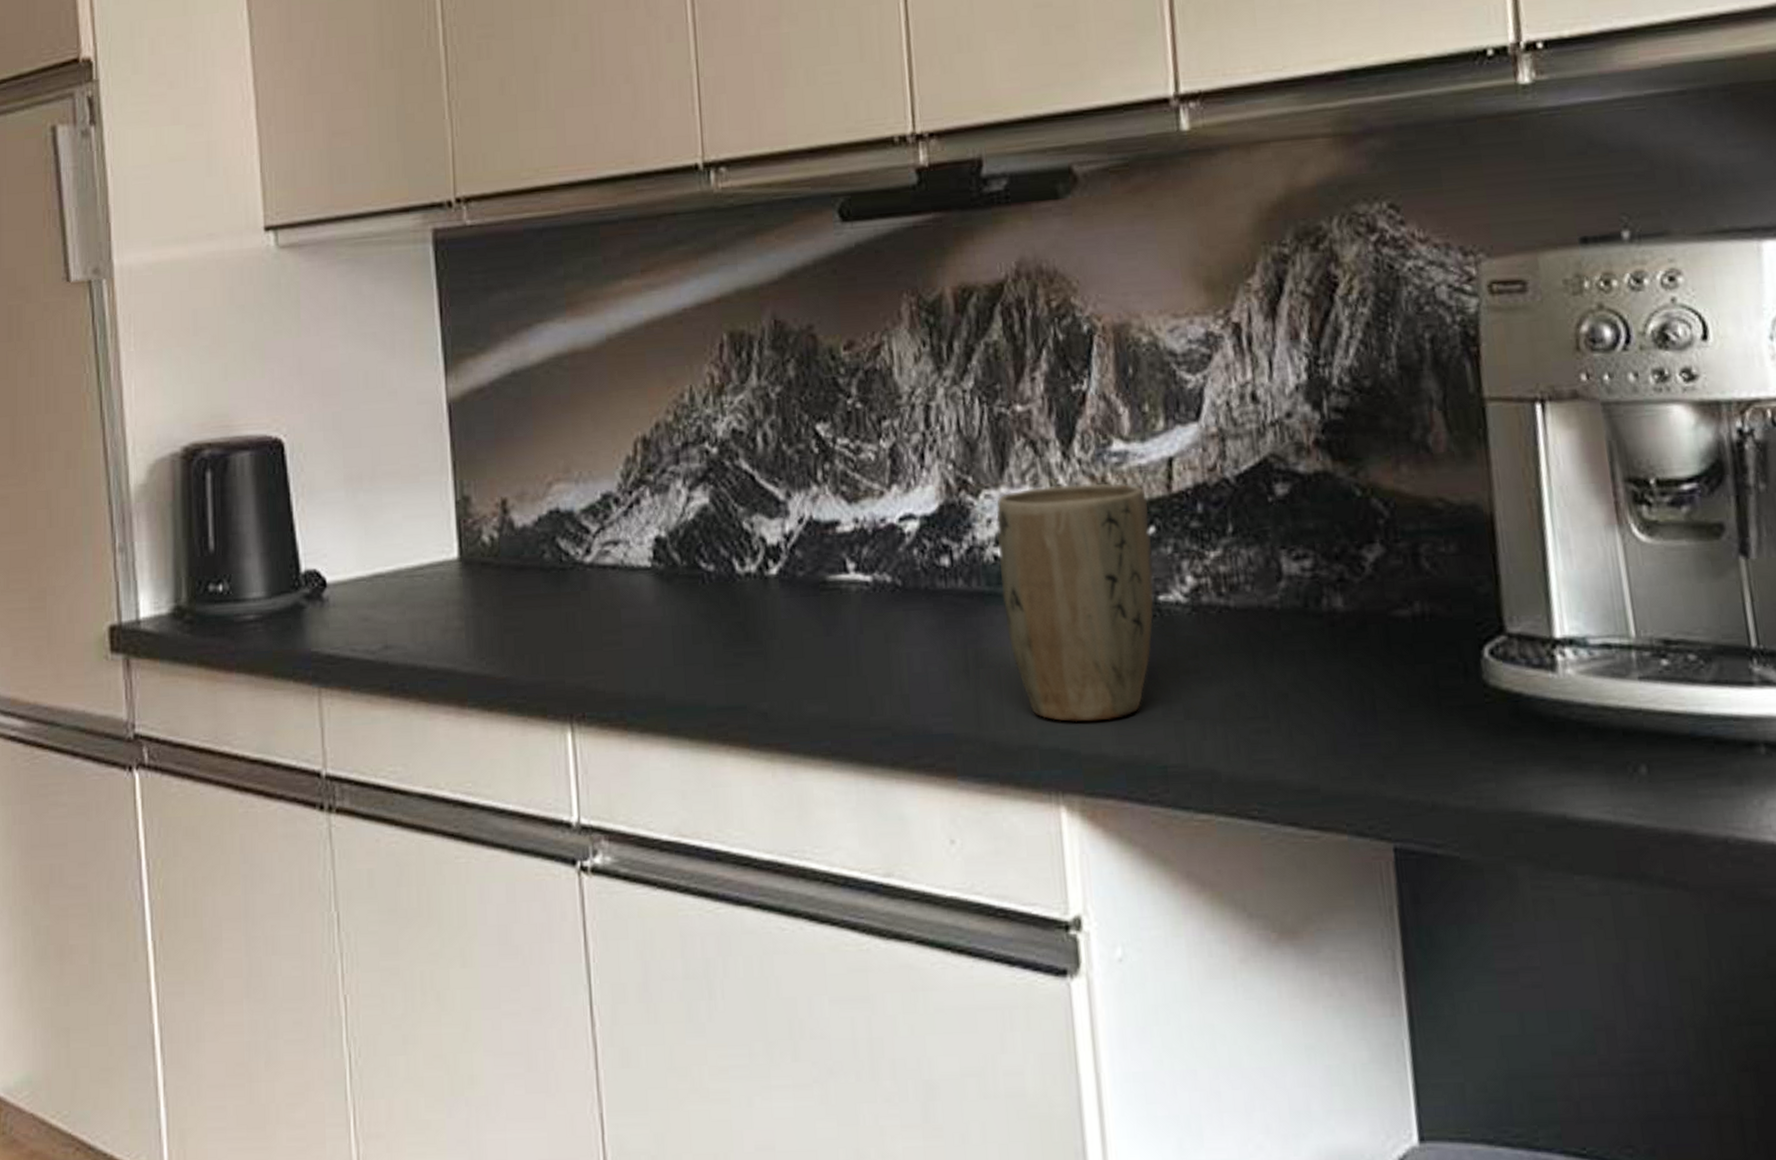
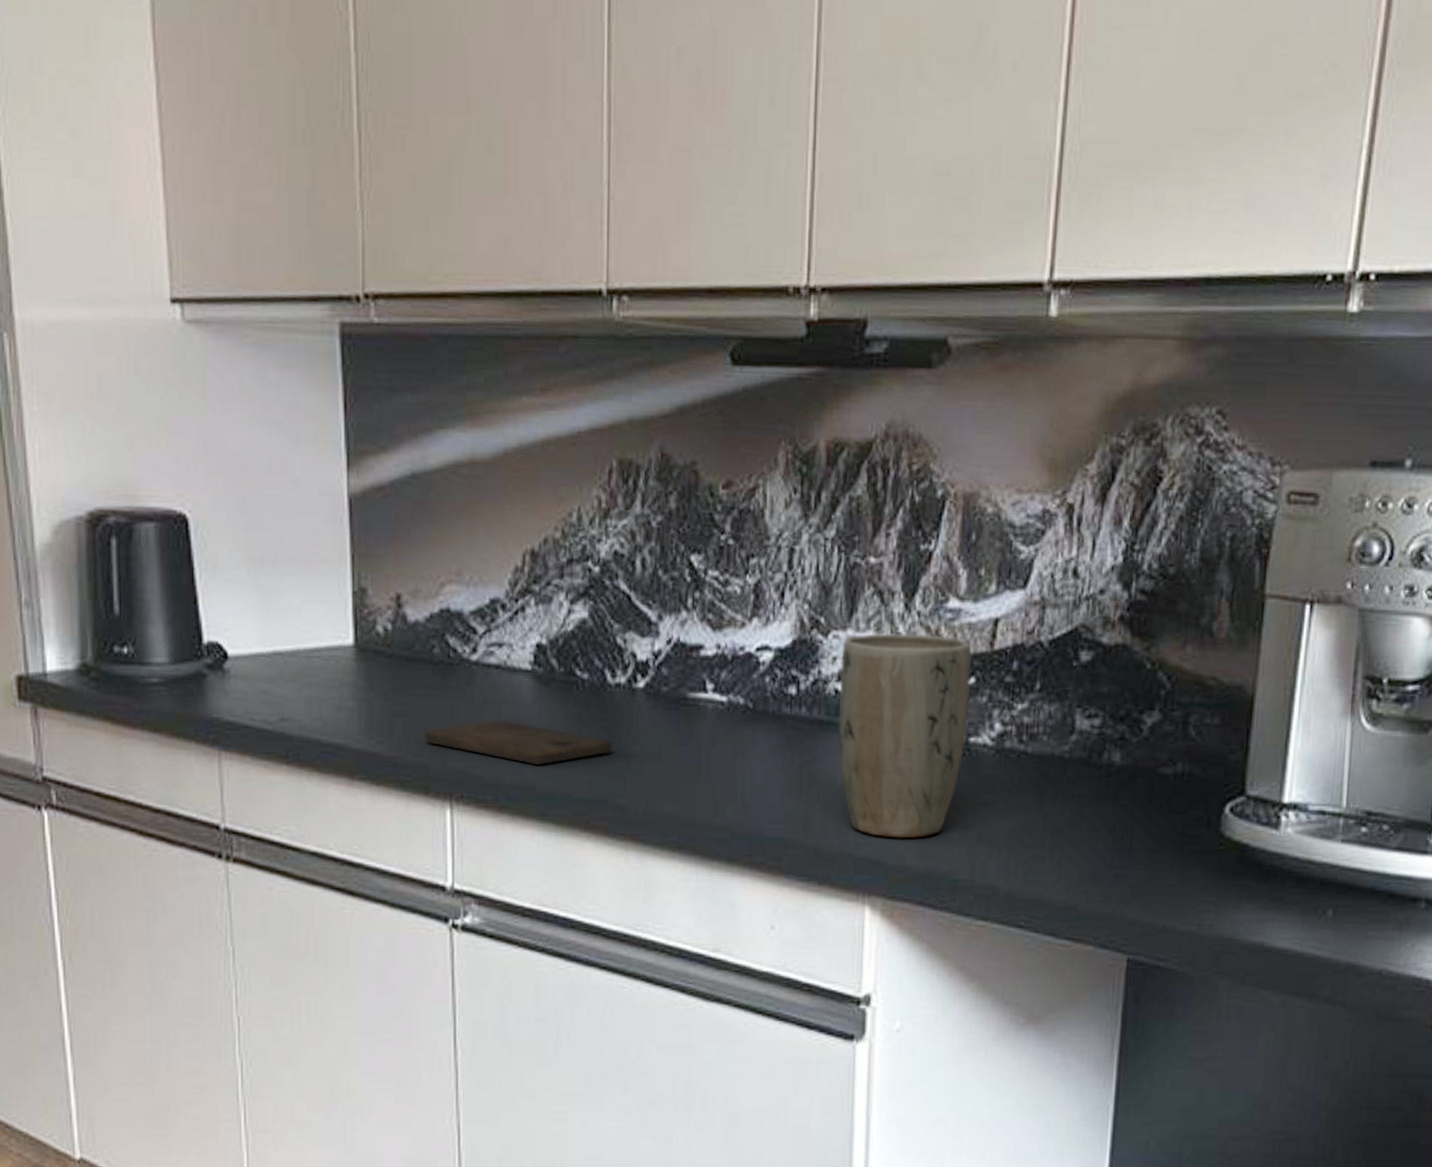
cutting board: none [538,625,748,673] -> present [423,719,613,766]

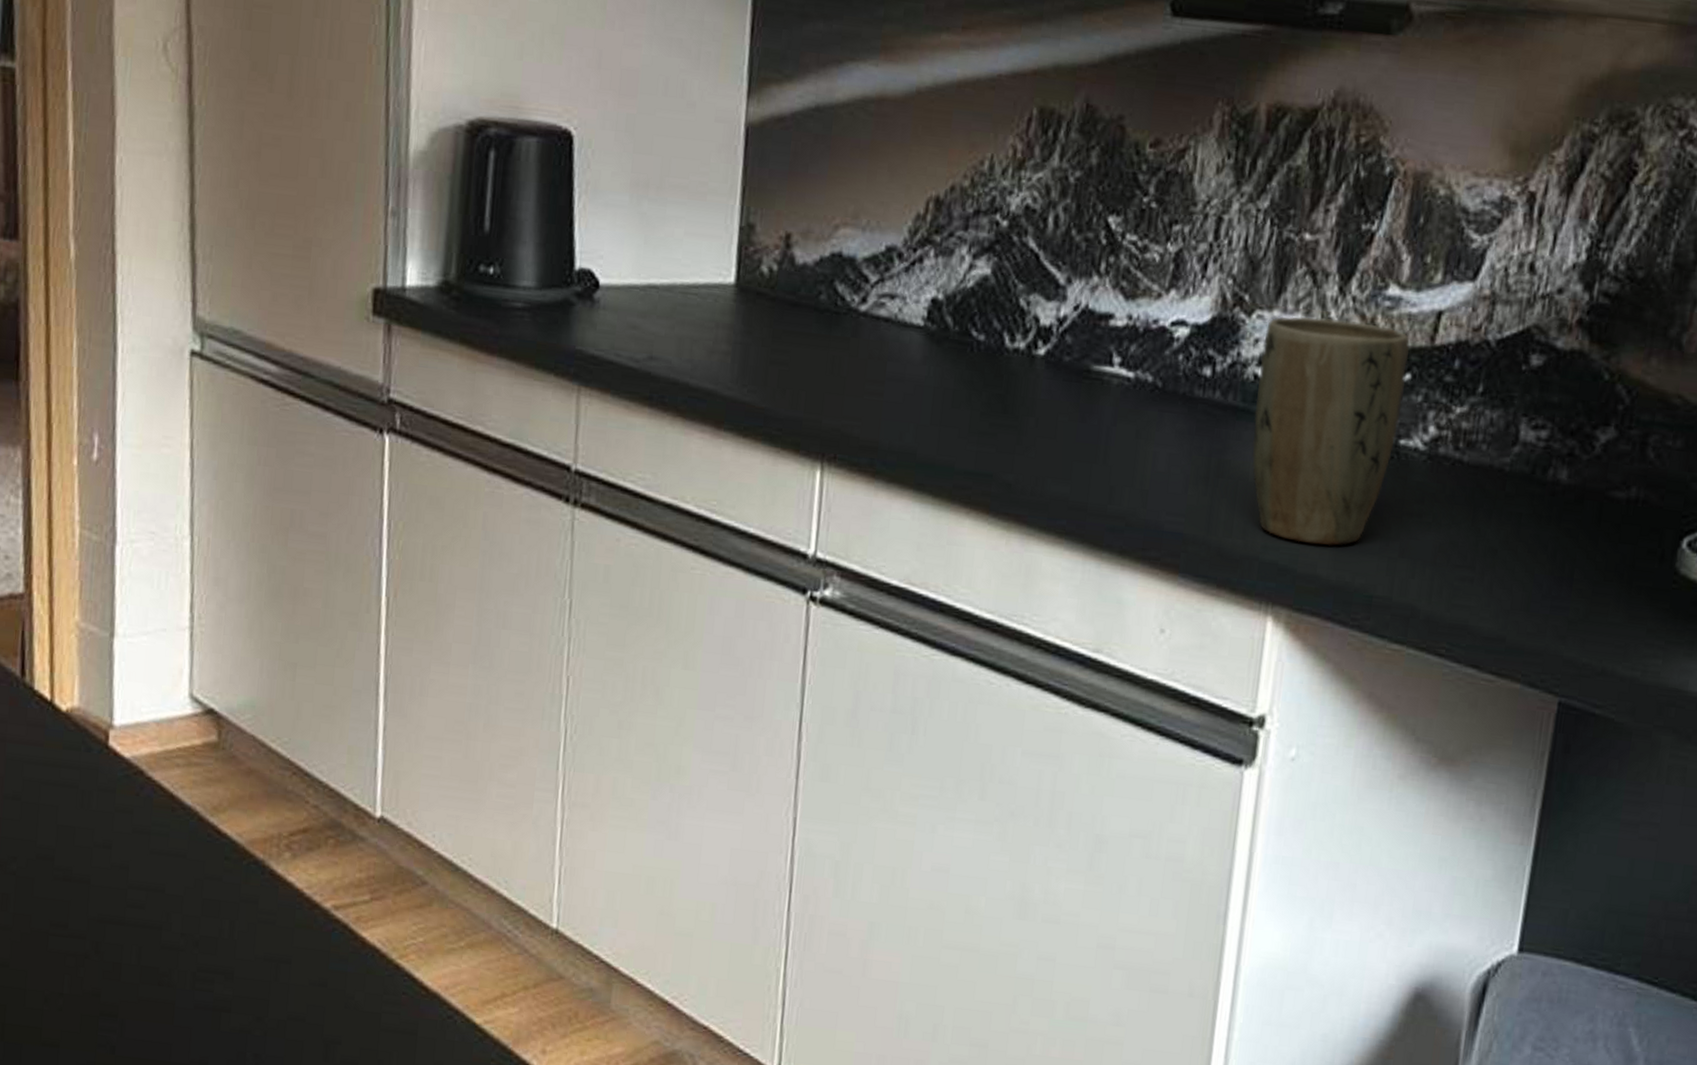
cutting board: present [423,719,613,766] -> none [800,377,1005,431]

